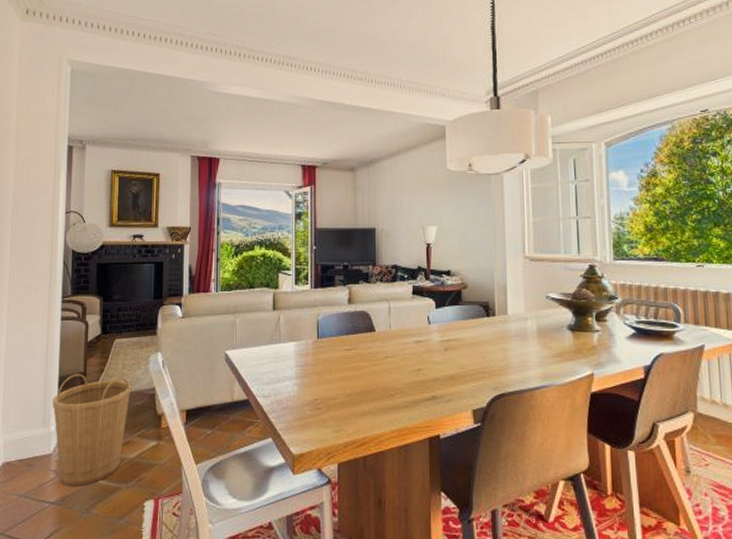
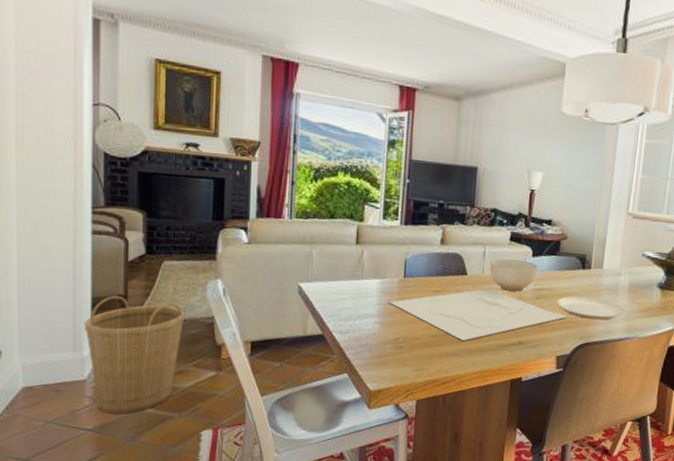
napkin: none [305,344,476,398] -> present [388,289,565,341]
bowl: none [396,312,442,344] -> present [490,258,538,292]
plate: none [466,345,537,368] -> present [557,296,625,320]

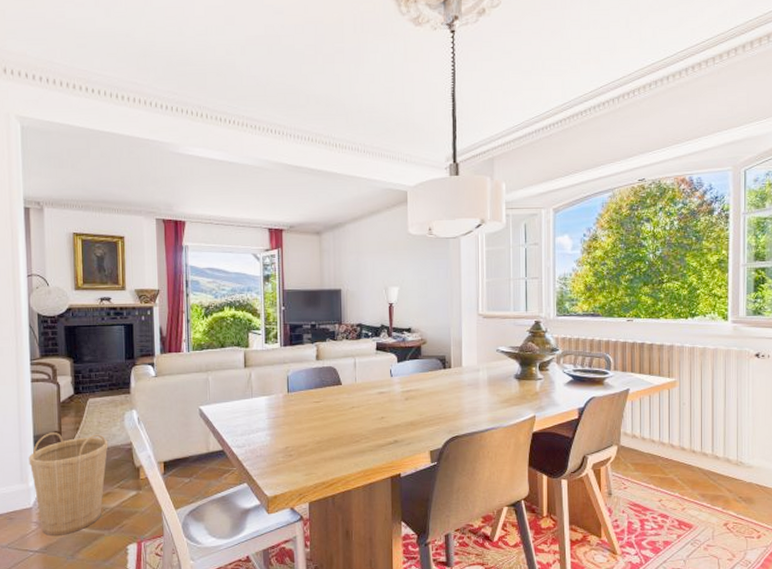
napkin: present [388,289,565,341] -> none [276,395,433,444]
bowl: present [490,258,538,292] -> none [361,366,403,395]
plate: present [557,296,625,320] -> none [424,393,487,414]

